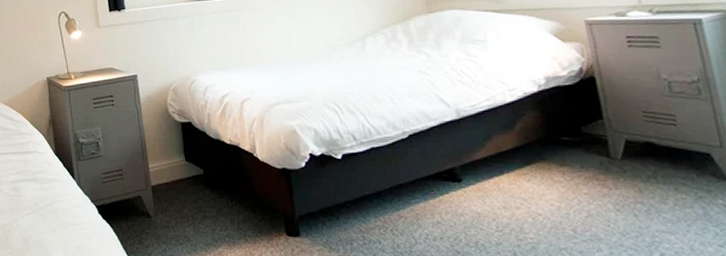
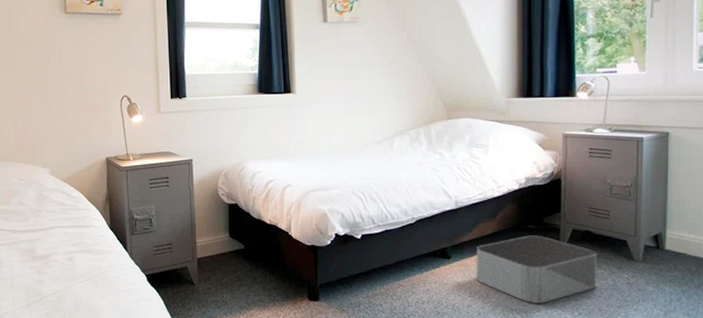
storage bin: none [495,149,680,240] -> present [476,235,597,303]

